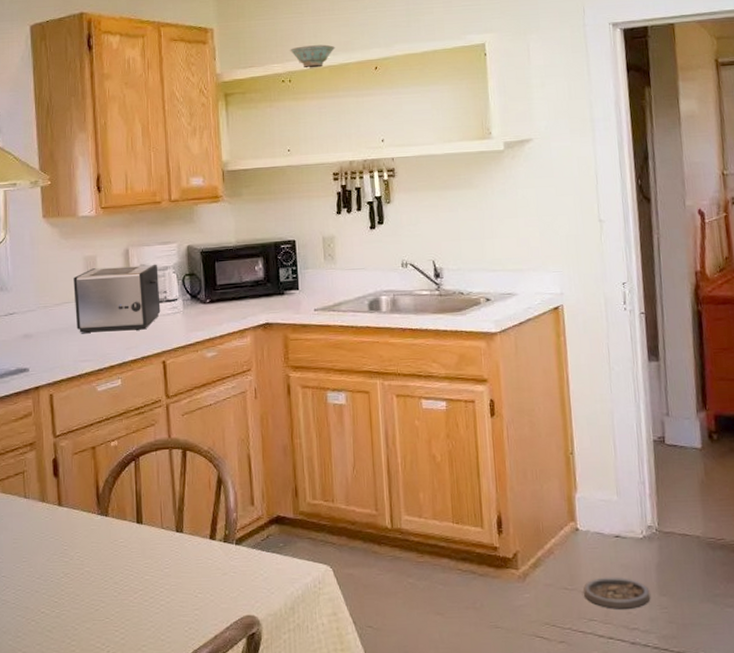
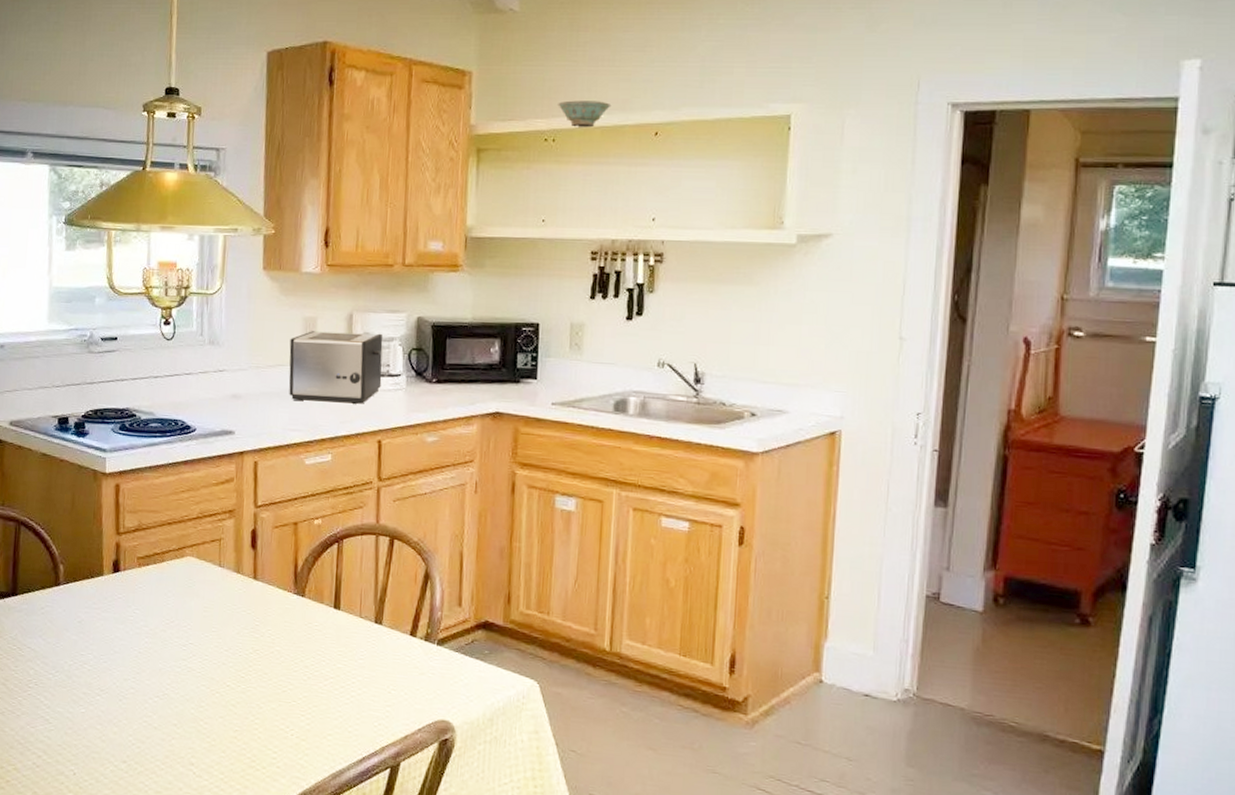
pet bowl: present [583,577,651,609] -> none [819,737,896,776]

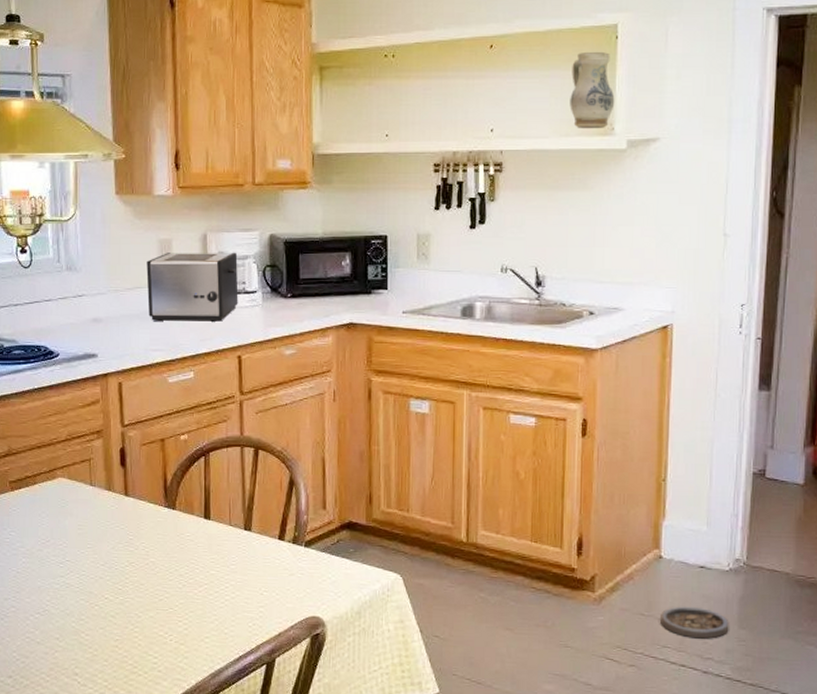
ceramic bowl: present [558,100,612,128] -> none [396,16,448,43]
ceramic pitcher: none [737,142,786,223] -> present [570,51,615,129]
pet bowl: none [819,737,896,776] -> present [660,606,729,639]

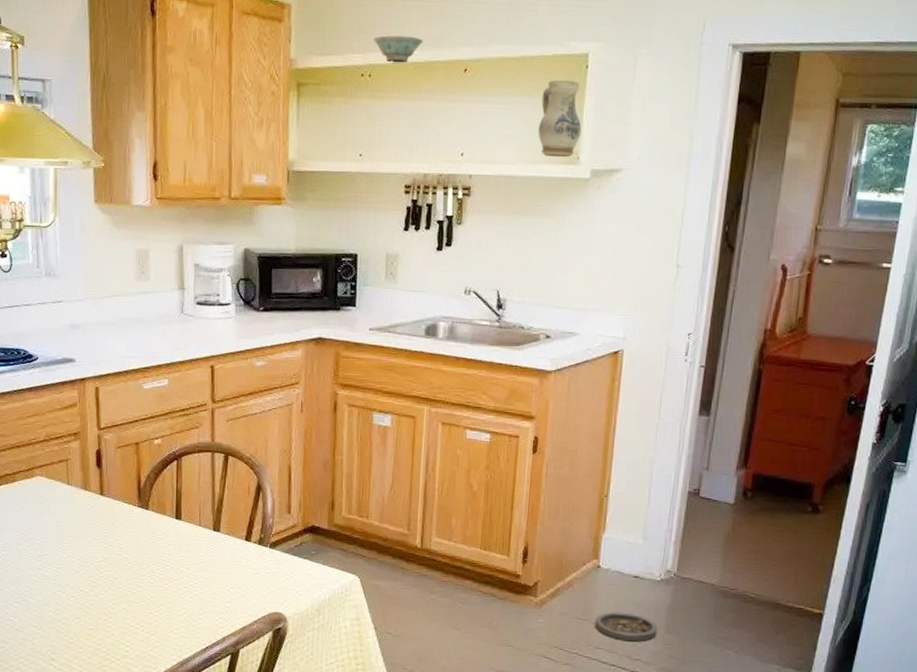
toaster: present [146,252,239,322] -> none [124,262,213,332]
ceramic bowl: none [396,16,448,43] -> present [373,35,424,63]

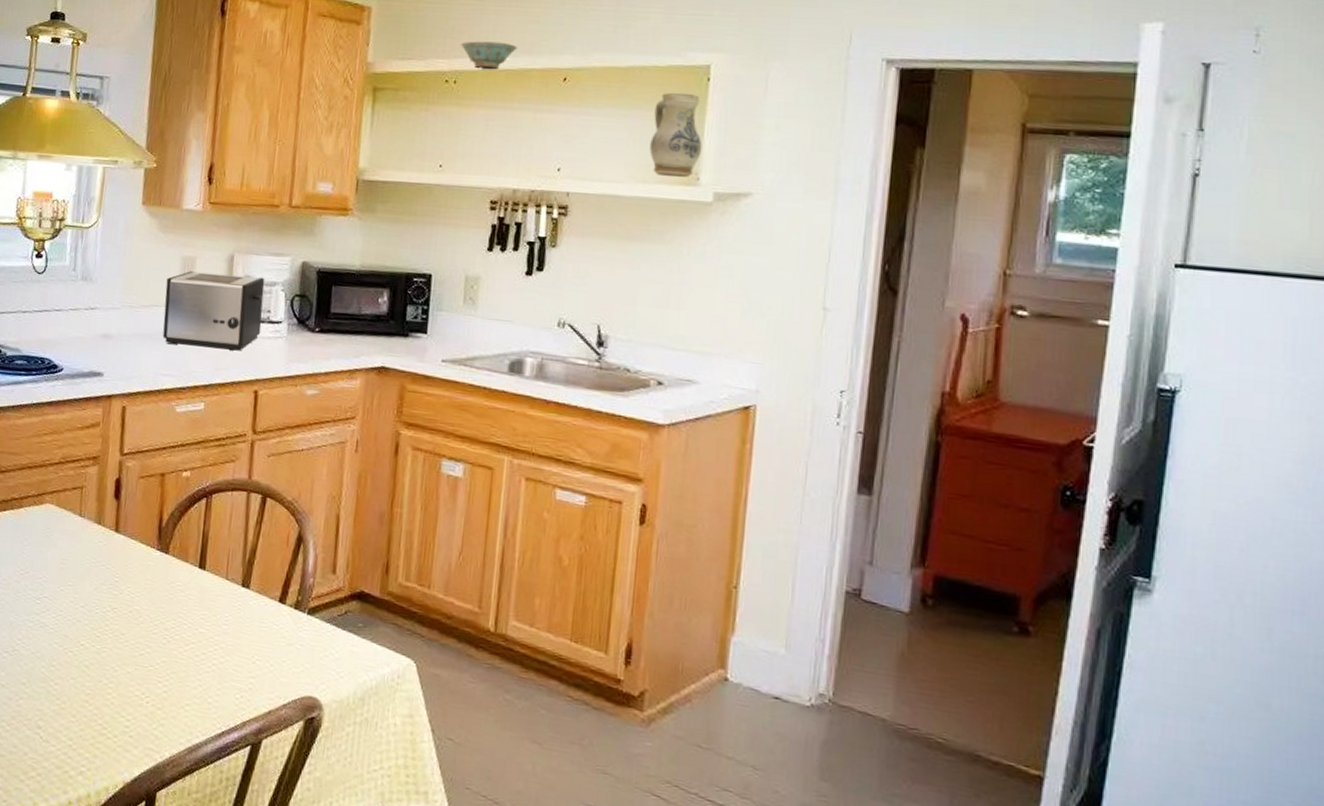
toaster: none [124,262,213,332] -> present [162,271,265,351]
pet bowl: present [595,612,657,642] -> none [721,742,807,788]

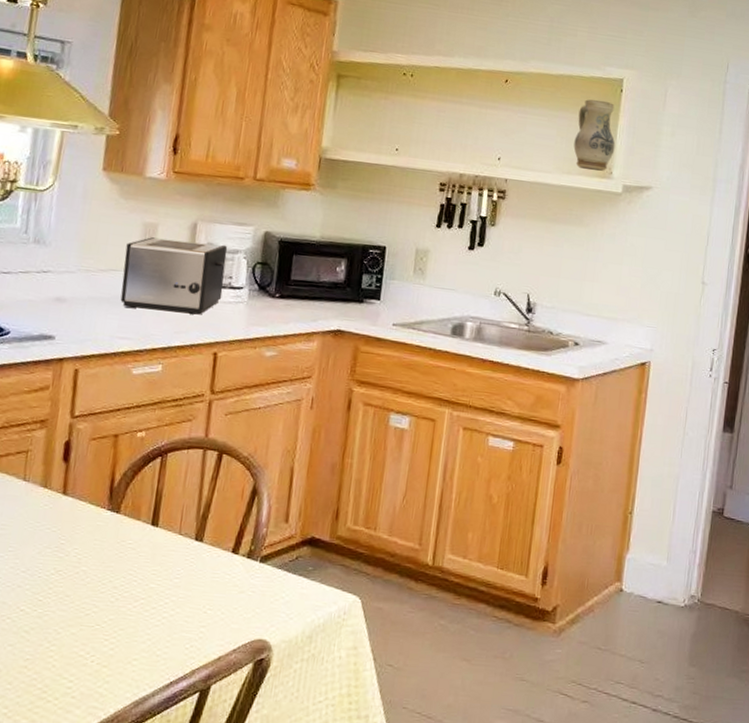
ceramic bowl: present [461,41,518,70] -> none [418,40,468,68]

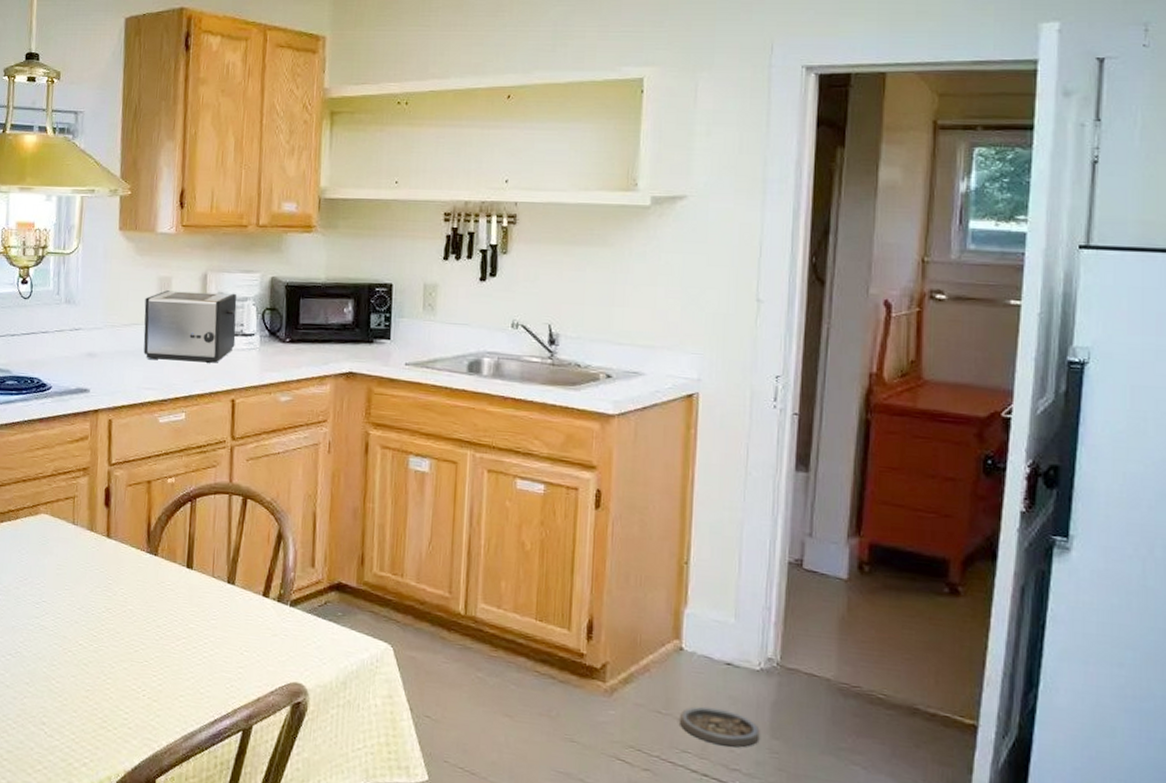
ceramic pitcher: present [573,99,615,172] -> none [590,104,639,184]
pet bowl: none [616,641,681,676] -> present [680,706,760,747]

